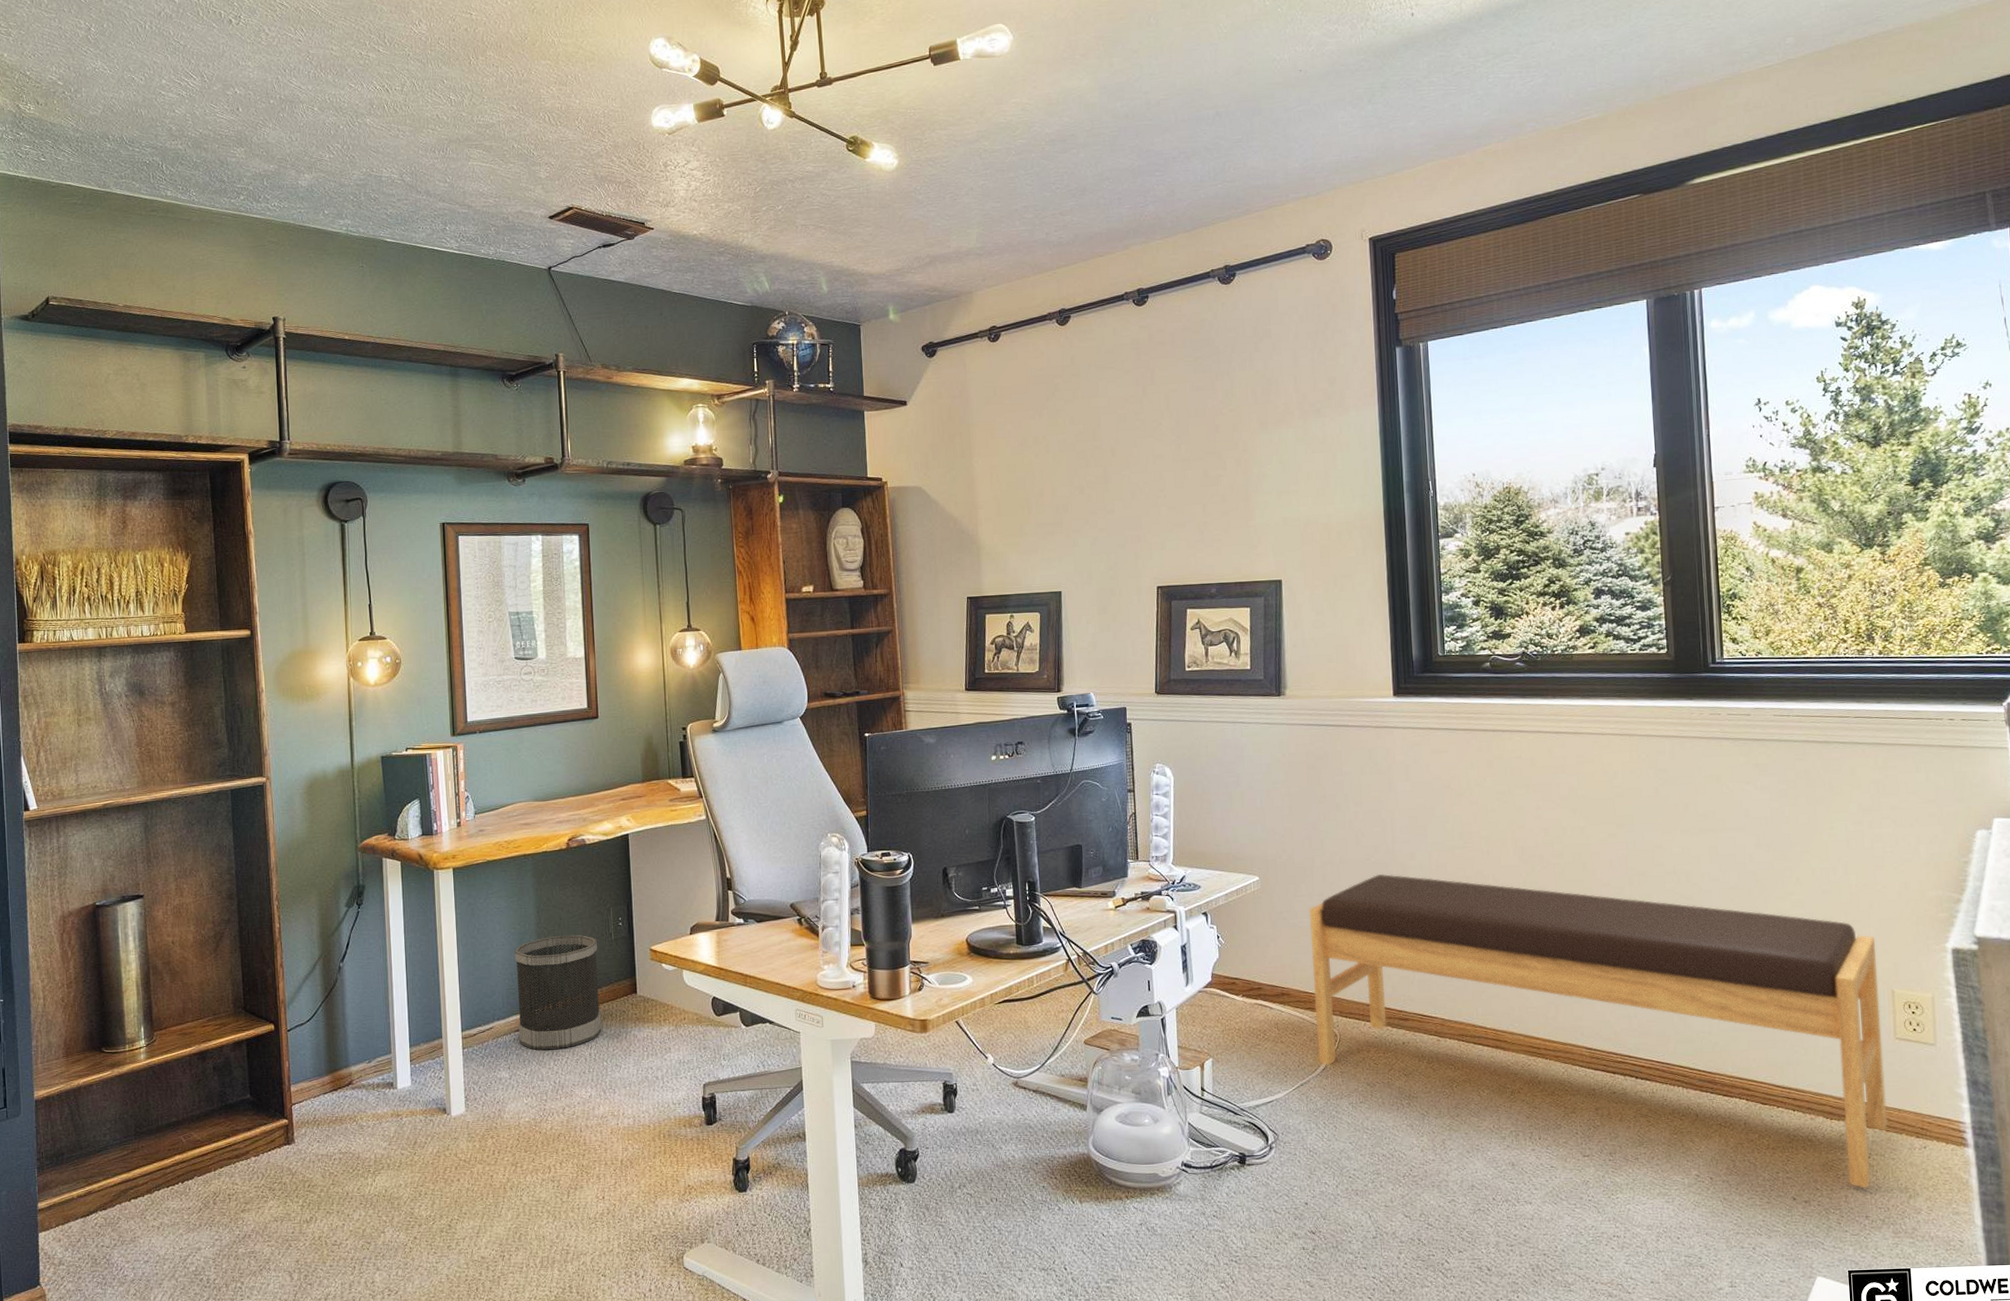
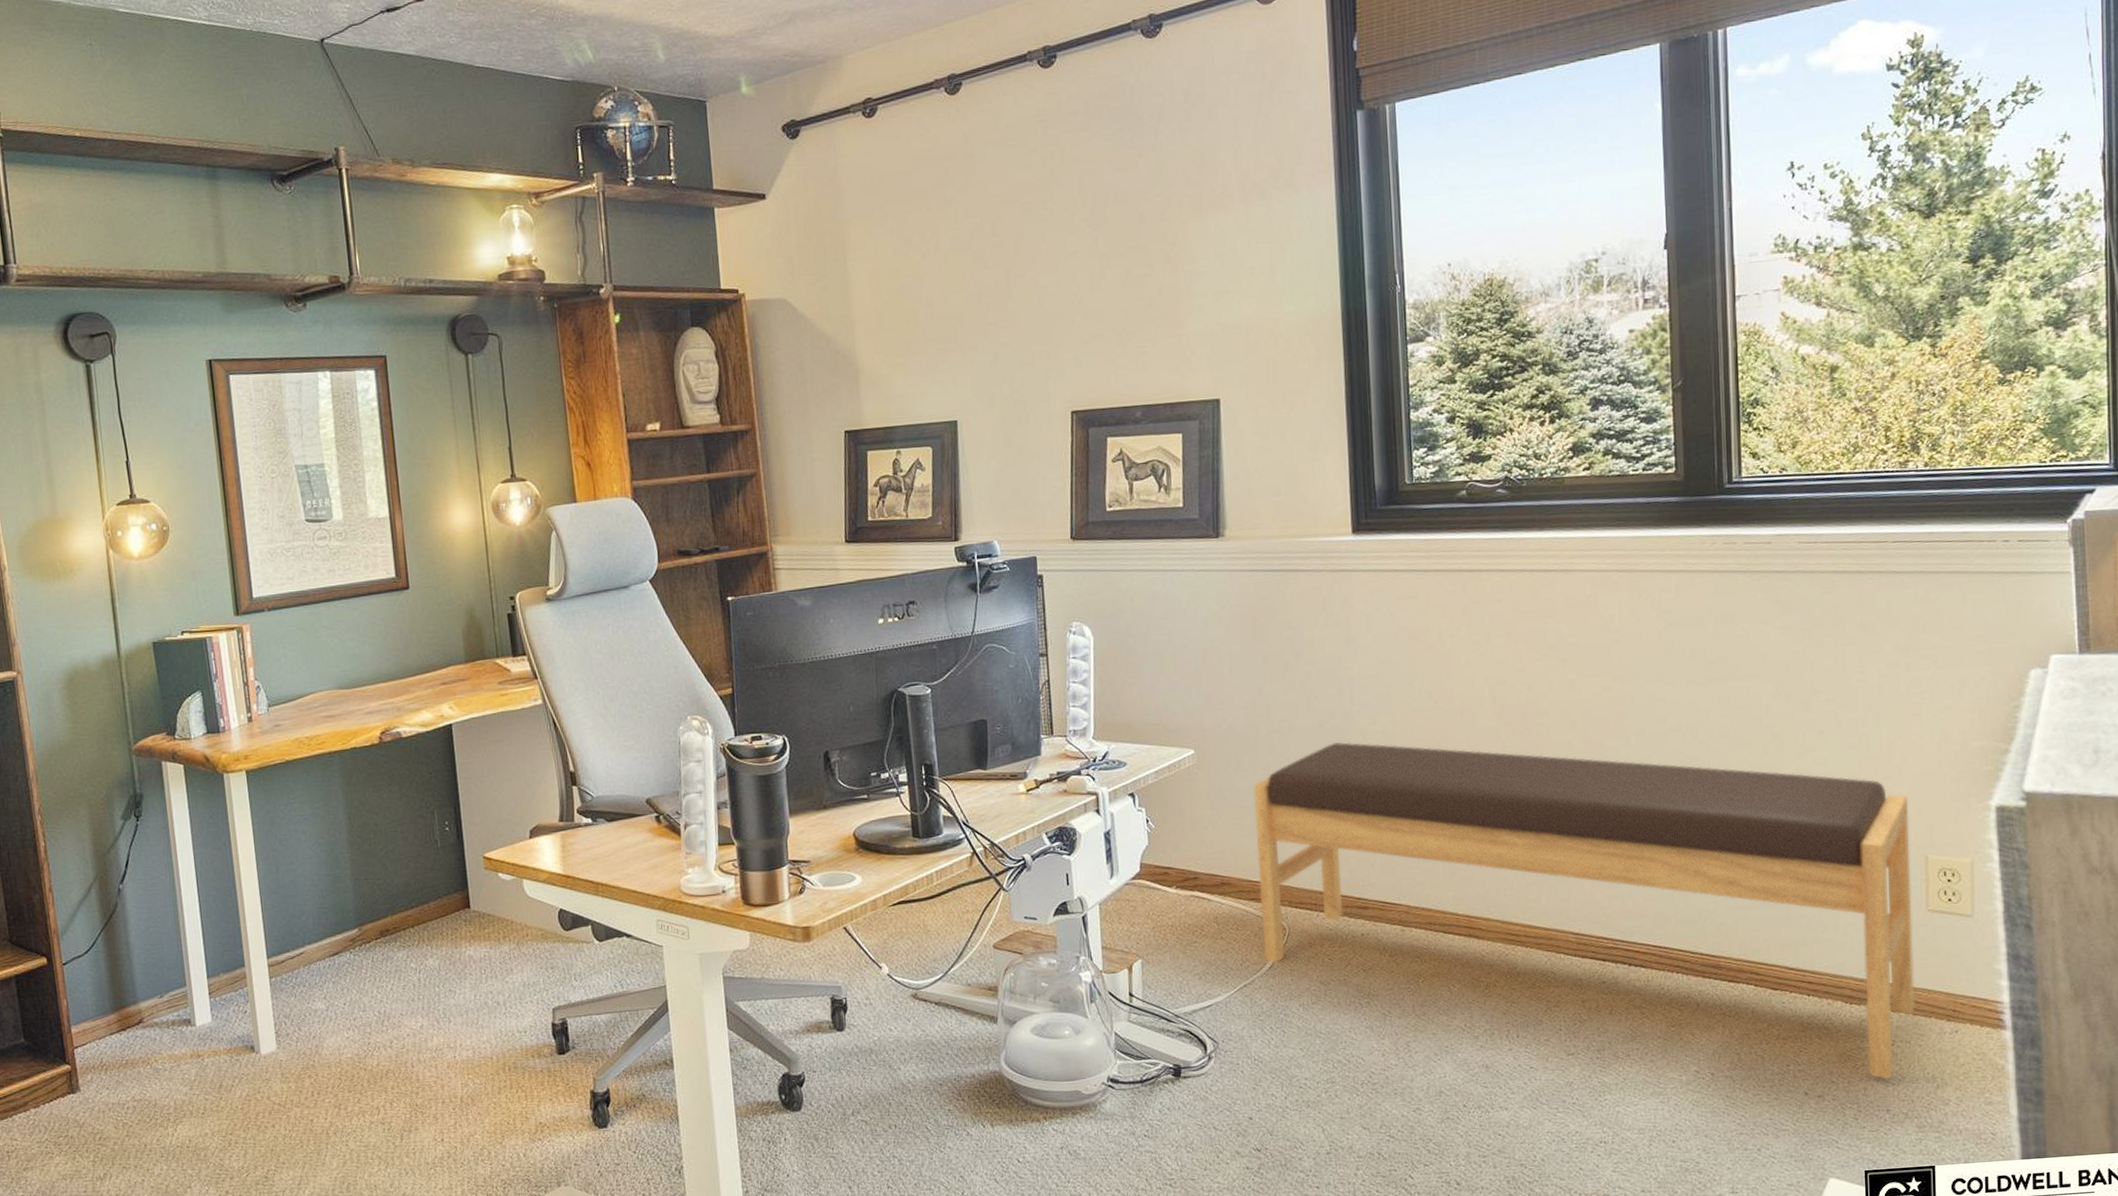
wastebasket: present [514,935,602,1051] -> none [323,843,431,977]

